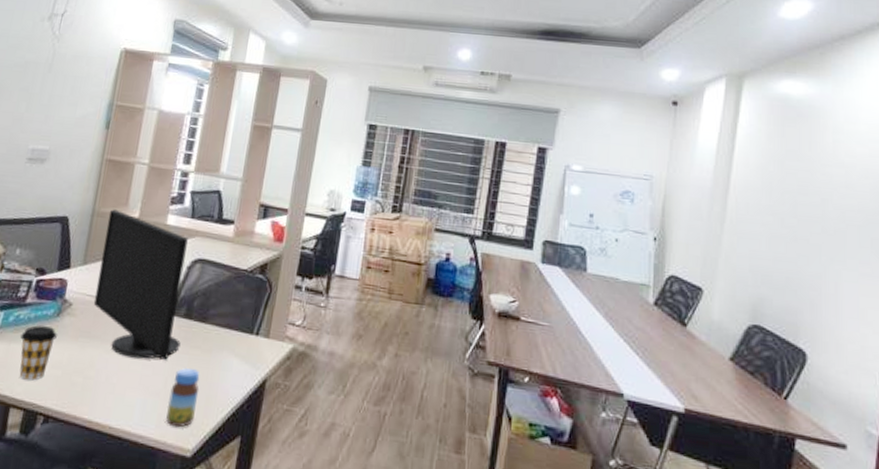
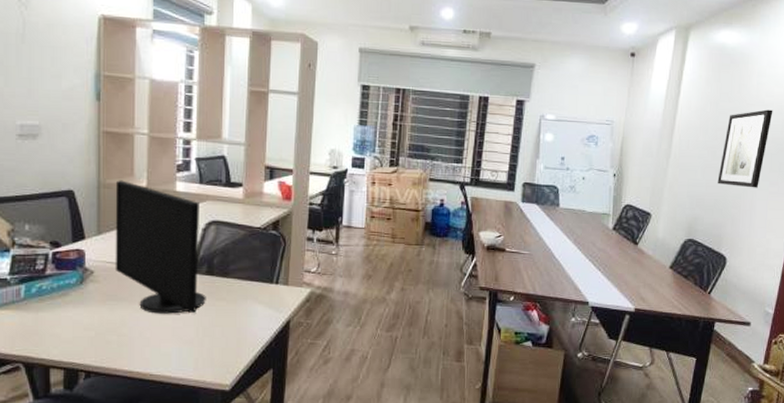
coffee cup: present [19,325,57,381] -> none [47,294,84,343]
jar: present [166,368,200,428] -> none [201,317,230,368]
wall art: none [788,172,857,267] -> present [717,109,773,188]

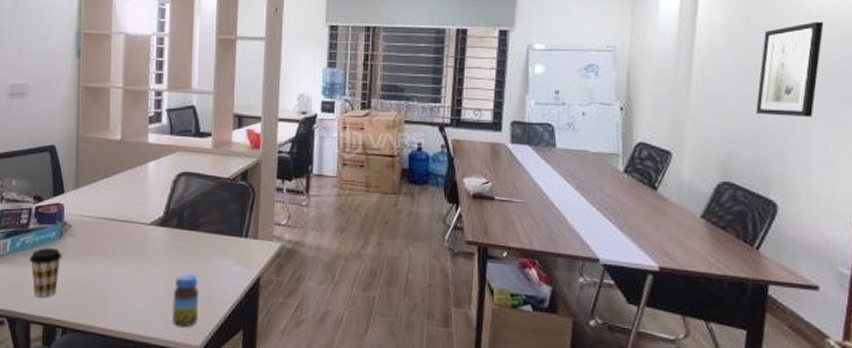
coffee cup: none [47,294,84,343] -> present [29,248,62,298]
computer monitor: present [115,180,206,314] -> none [91,134,176,270]
jar: none [201,317,230,368] -> present [172,273,199,327]

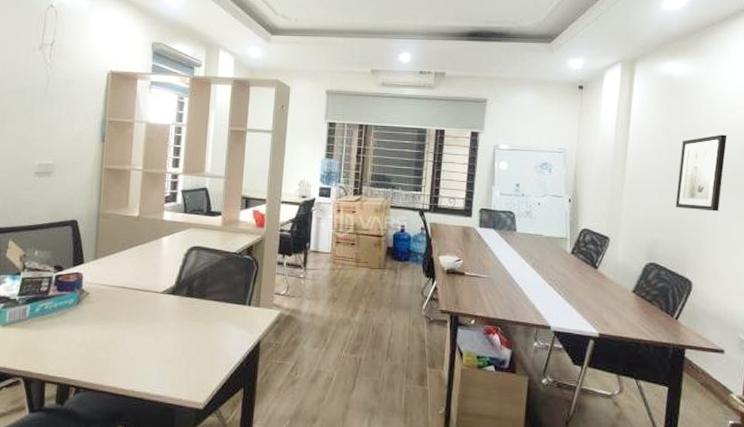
coffee cup: present [29,248,62,298] -> none [47,314,79,359]
jar: present [172,273,199,327] -> none [179,337,205,386]

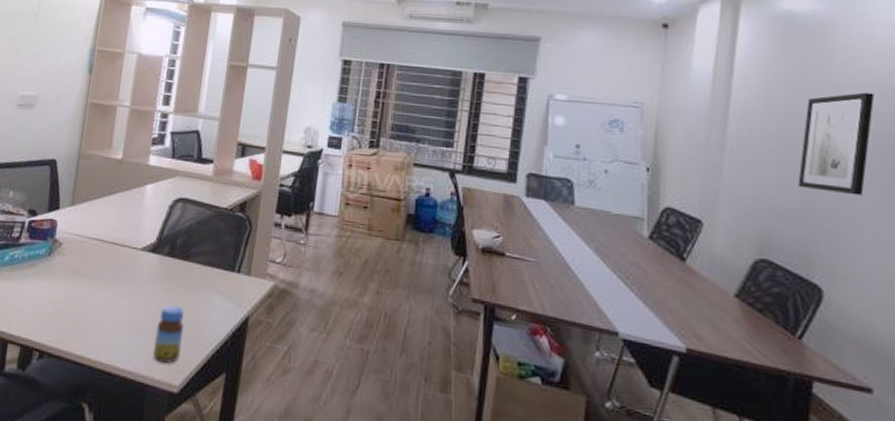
jar: none [179,337,205,386] -> present [153,305,184,364]

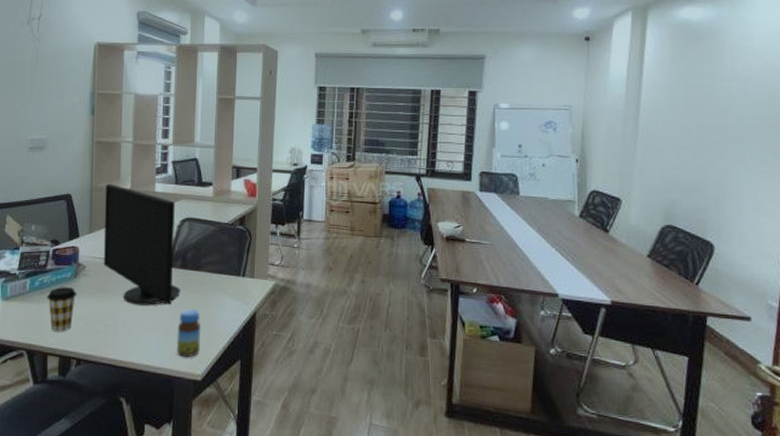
coffee cup: none [15,264,49,318] -> present [47,287,77,332]
computer monitor: none [82,151,169,299] -> present [103,184,181,306]
wall art: present [798,92,875,196] -> none [694,84,753,168]

